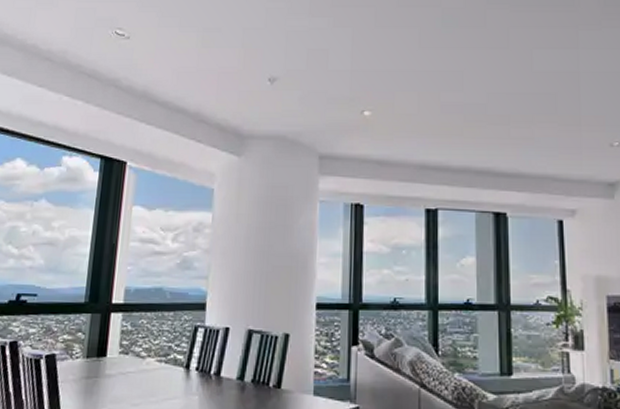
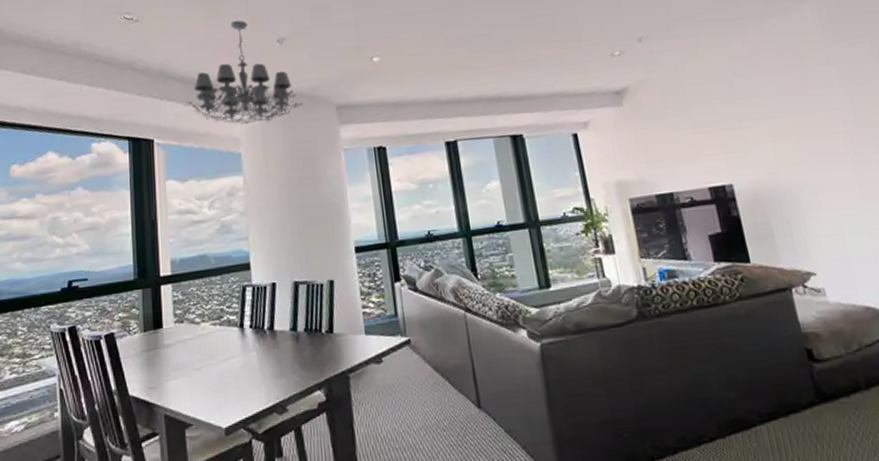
chandelier: none [162,52,285,161] -> present [183,20,303,125]

